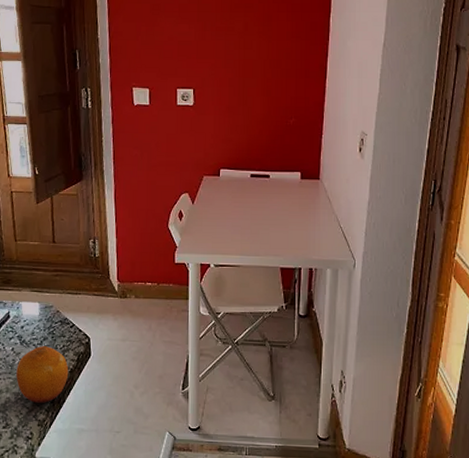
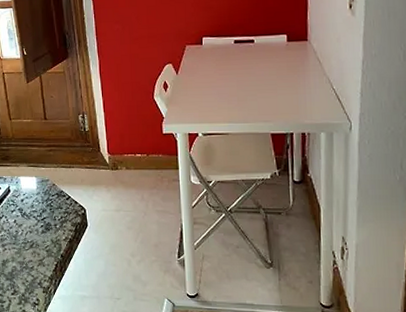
fruit: present [16,346,69,404] -> none [20,218,68,272]

